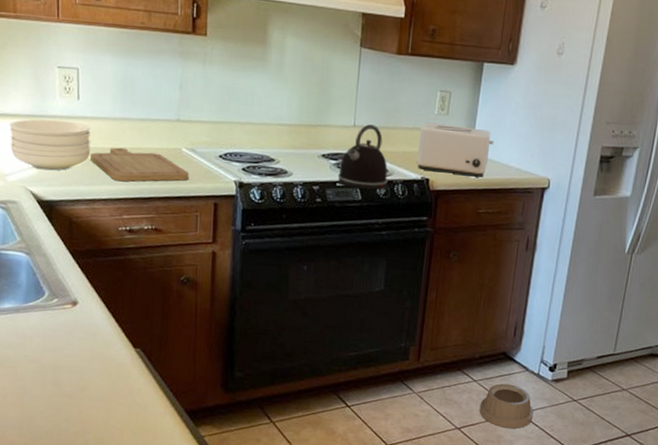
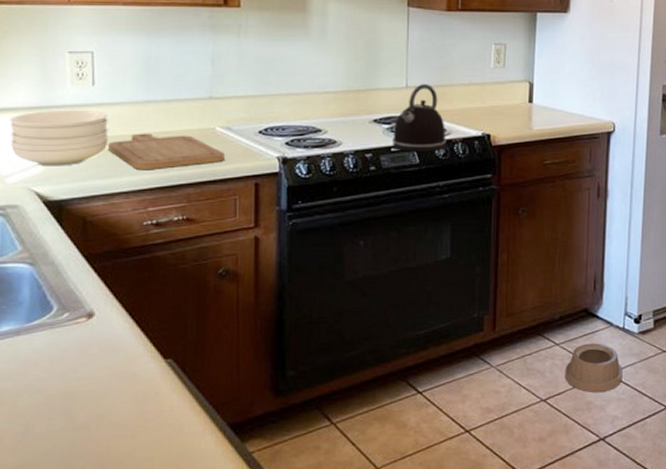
toaster: present [416,122,494,177] -> none [475,77,555,128]

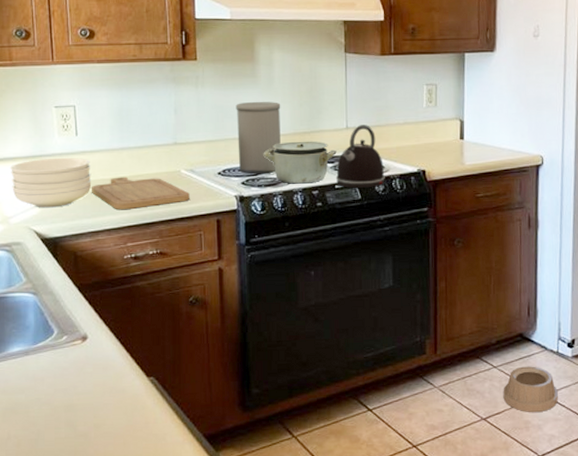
canister: none [282,54,334,133] -> present [236,101,281,174]
saucepan: none [311,99,394,146] -> present [263,141,337,184]

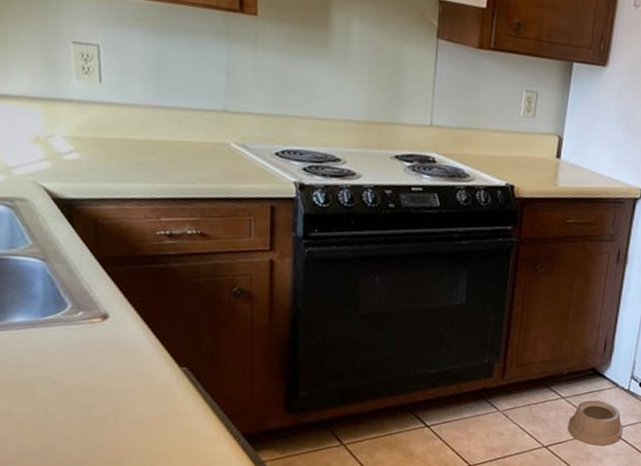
bowl: present [9,157,92,208] -> none [11,102,119,164]
chopping board: present [91,177,190,210] -> none [117,139,240,181]
canister: present [236,101,281,174] -> none [301,76,356,163]
saucepan: present [263,141,337,184] -> none [331,130,417,181]
kettle: present [335,125,385,189] -> none [412,124,469,197]

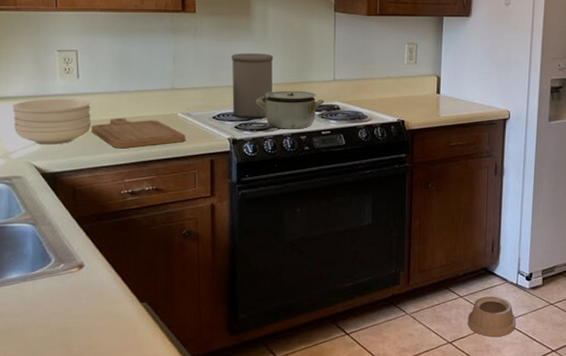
bowl: none [11,102,119,164] -> present [11,98,92,145]
chopping board: none [117,139,240,181] -> present [90,118,185,149]
canister: none [301,76,356,163] -> present [231,52,274,119]
saucepan: none [331,130,417,181] -> present [256,90,324,129]

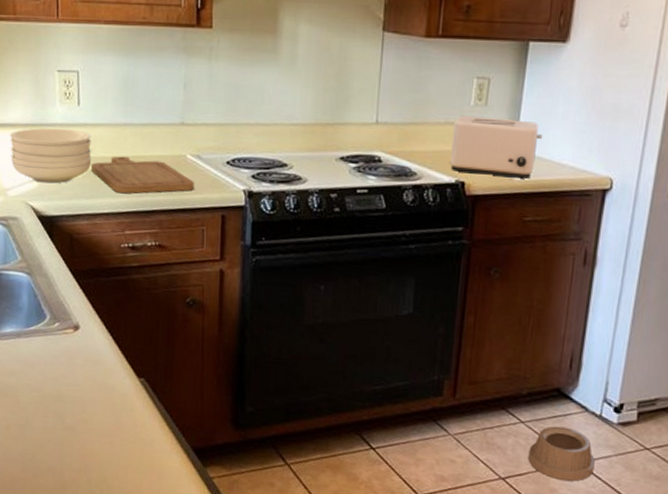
canister: present [231,52,274,119] -> none [250,82,303,168]
saucepan: present [256,90,324,129] -> none [278,133,363,185]
toaster: none [391,71,459,115] -> present [449,115,543,179]

